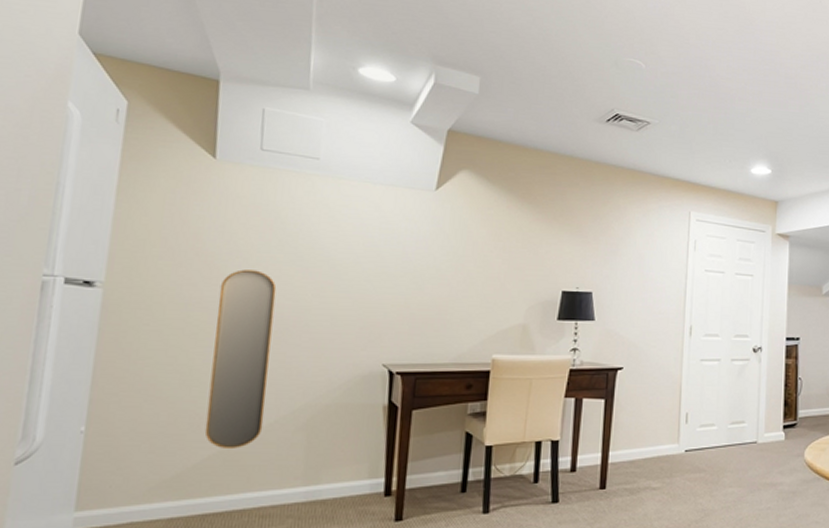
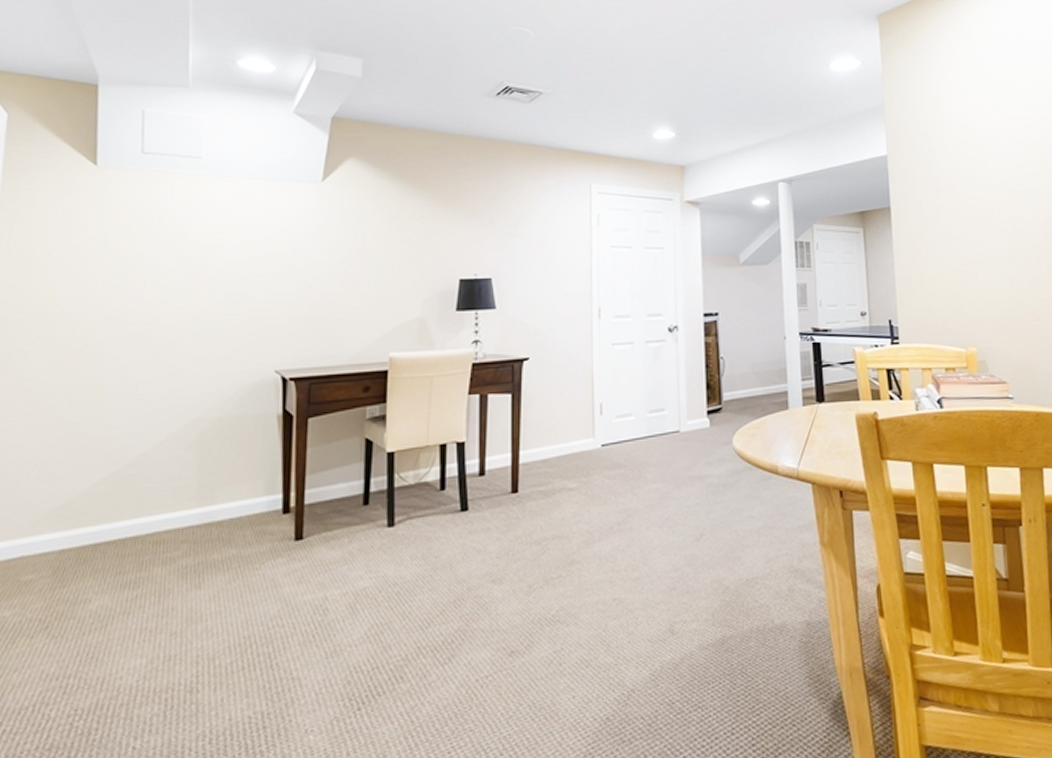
home mirror: present [204,269,277,448] -> none [94,279,163,471]

